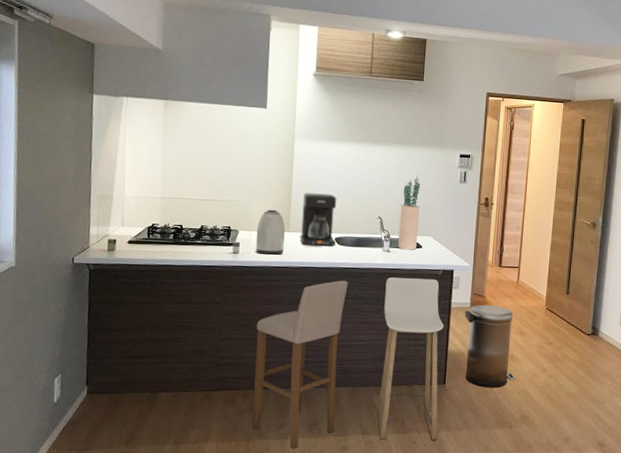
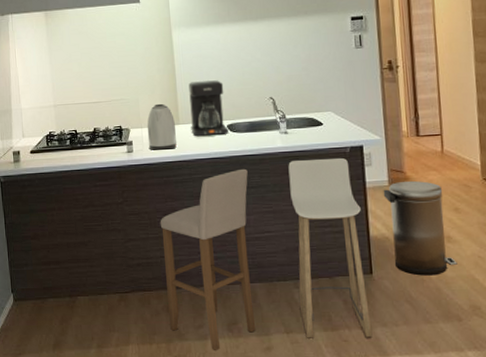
vase: present [397,175,420,250] -> none [291,46,317,130]

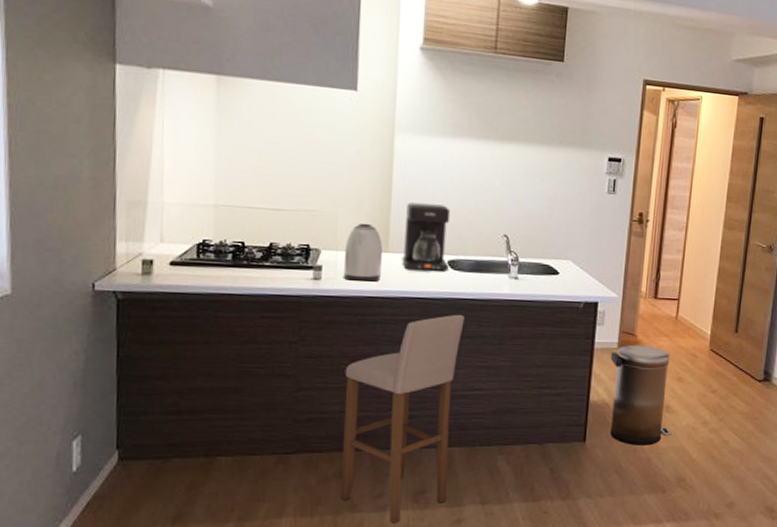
bar stool: present [288,157,373,338] -> none [500,311,585,510]

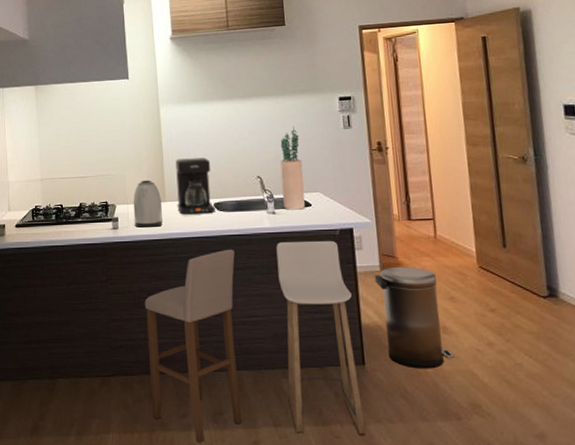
bar stool: none [500,311,585,510] -> present [276,240,366,435]
vase: none [528,182,558,278] -> present [279,126,305,210]

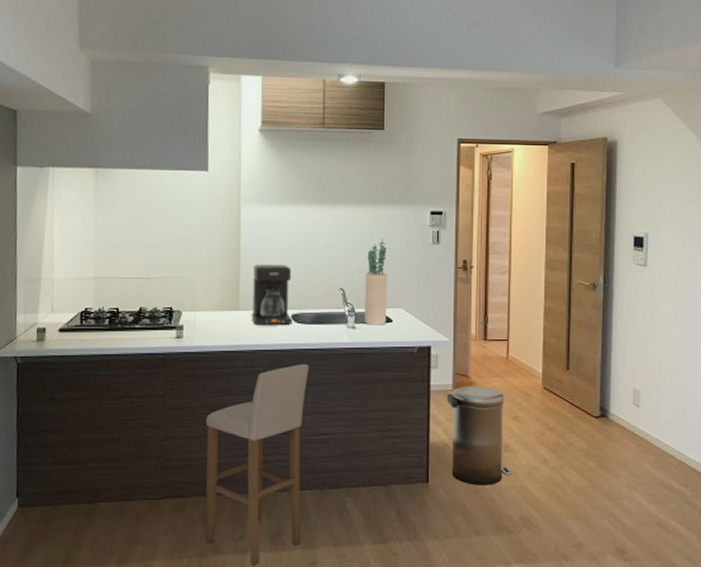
kettle: present [133,180,163,229] -> none [201,285,235,339]
bar stool: present [276,240,366,435] -> none [350,357,423,552]

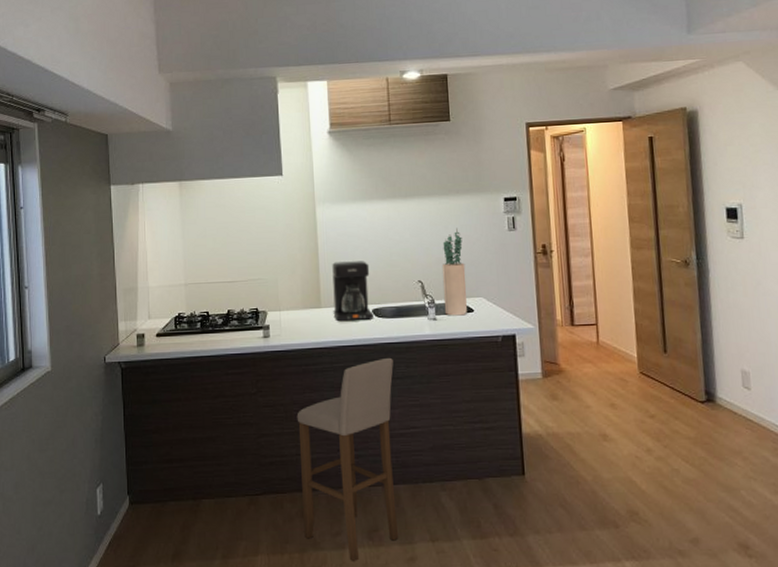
pedal bin: present [446,385,512,486] -> none [536,373,614,478]

